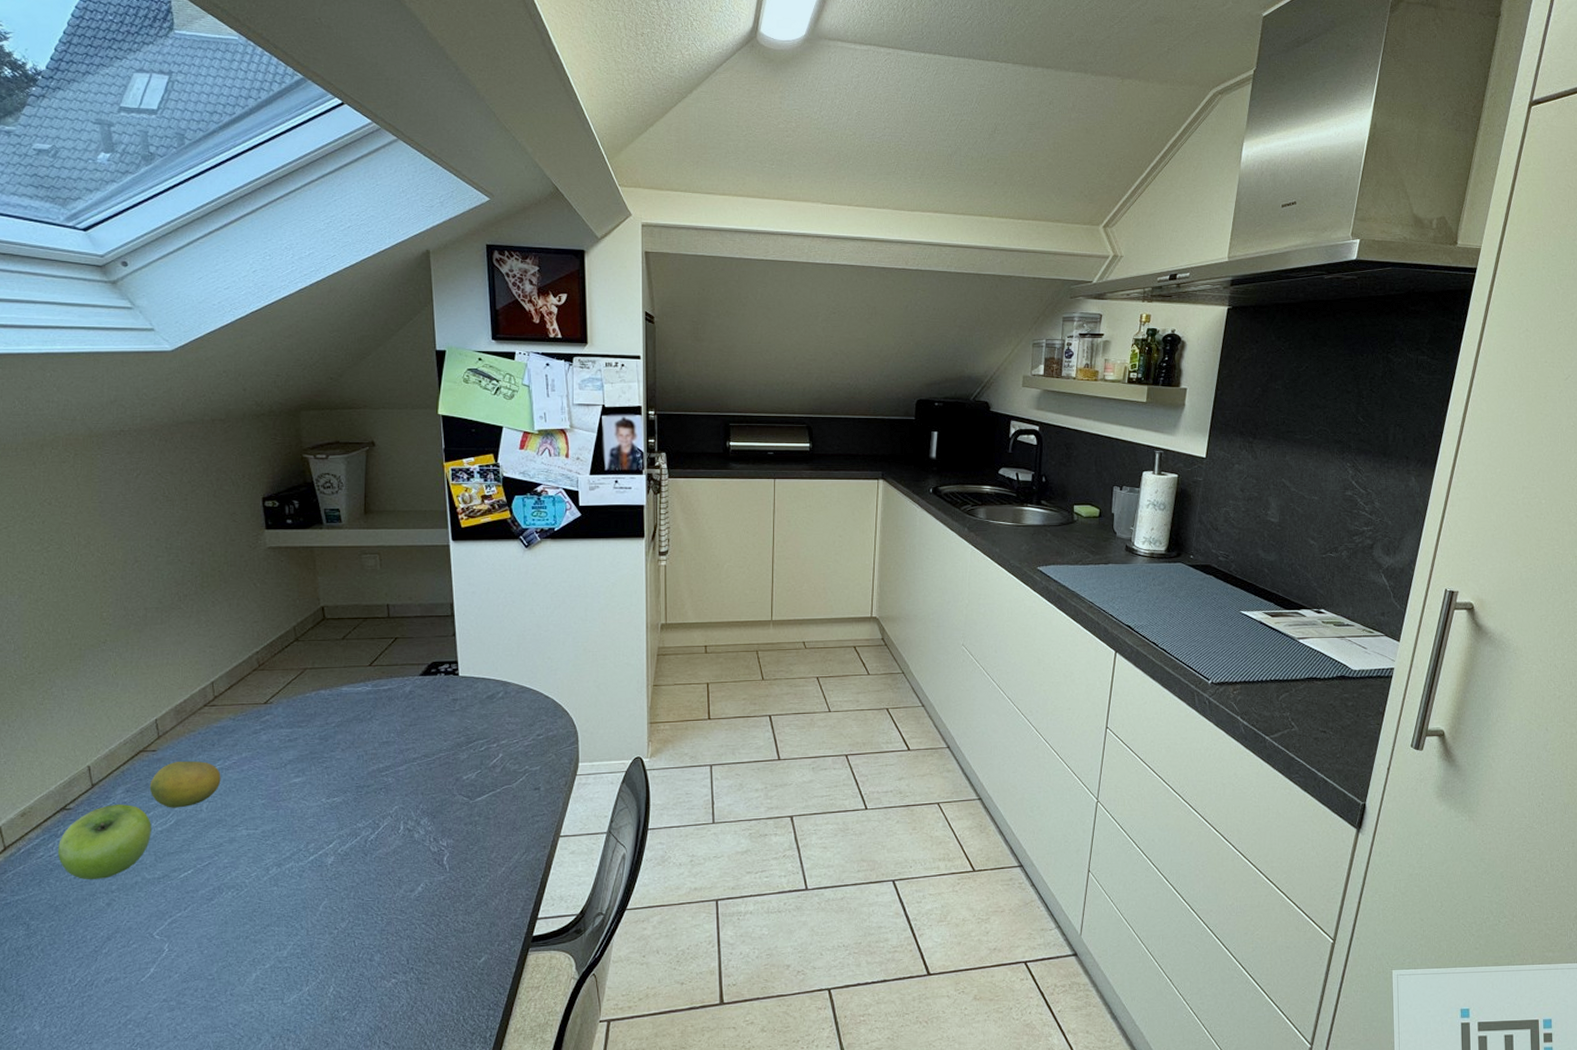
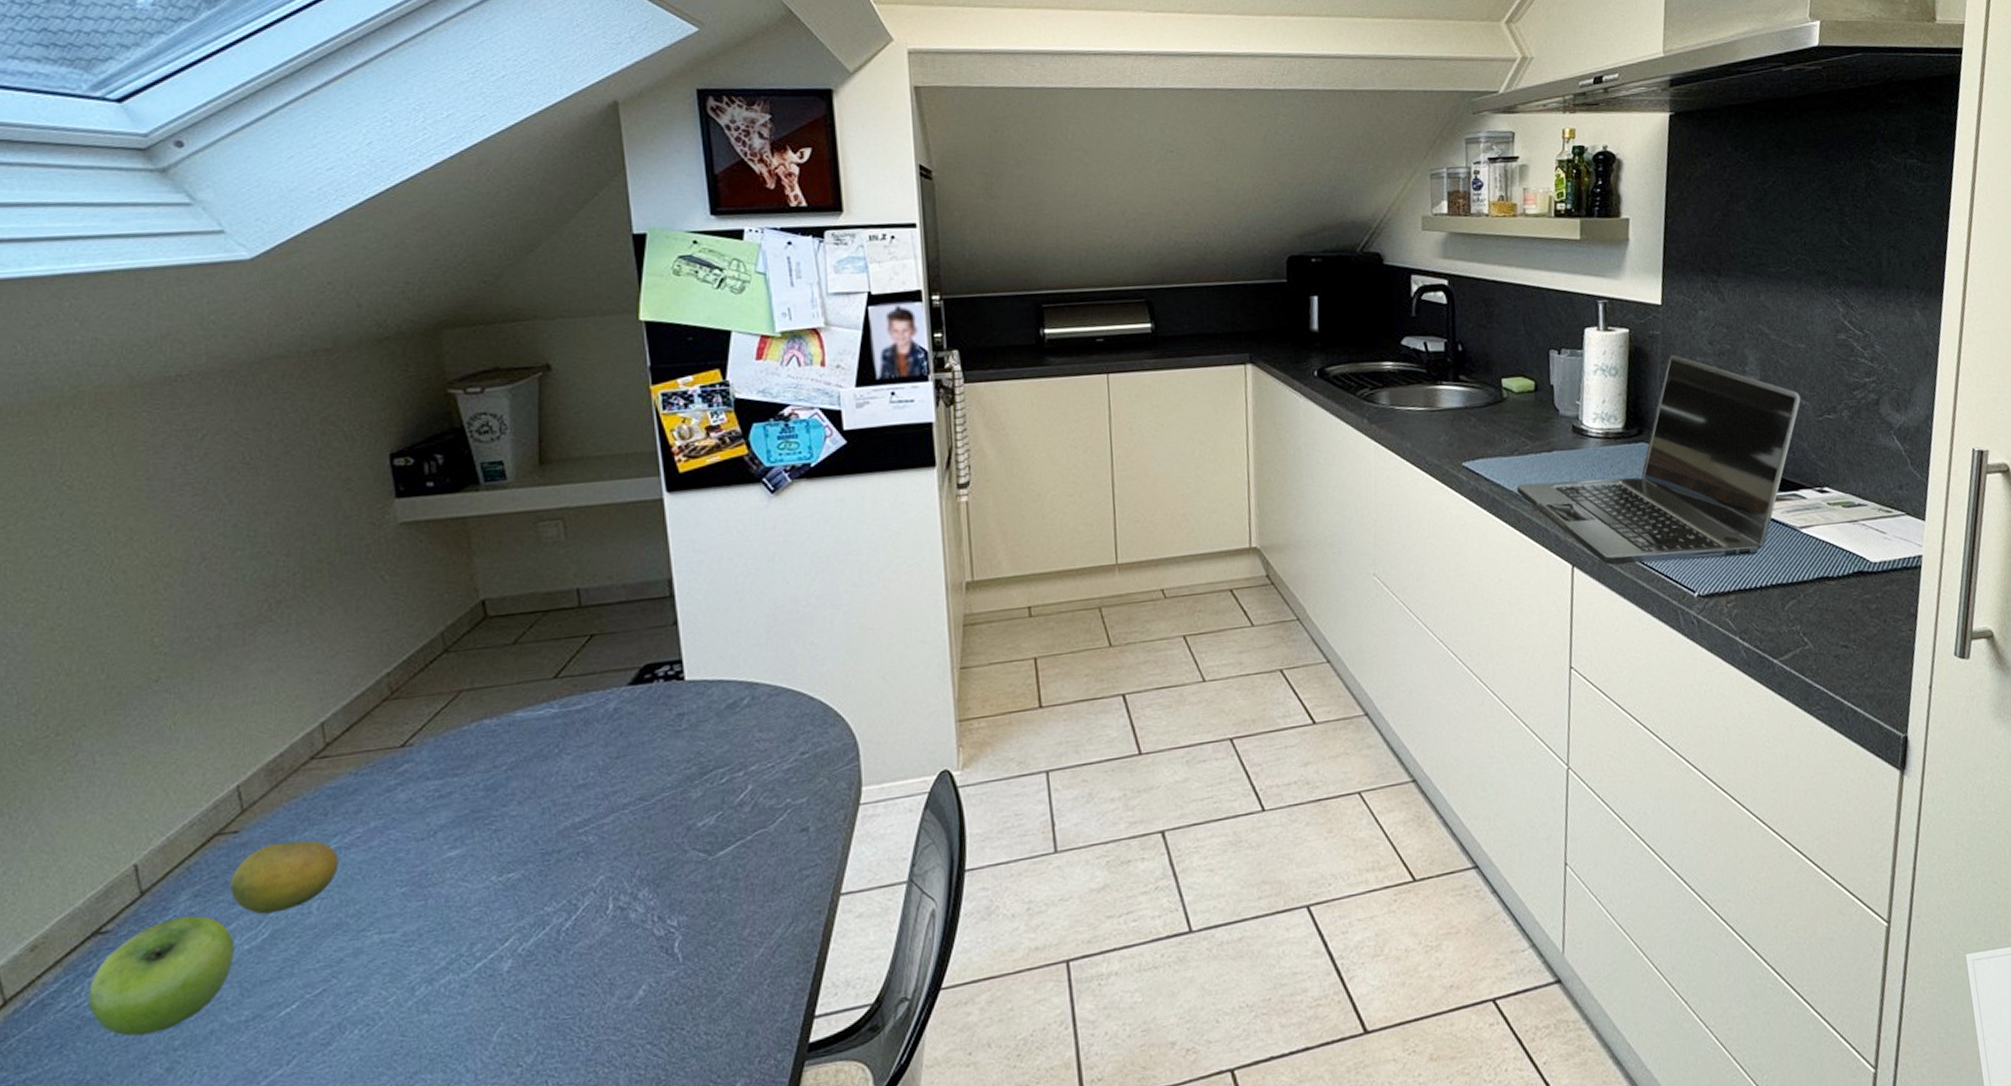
laptop: none [1077,497,1310,656] -> present [1516,354,1801,565]

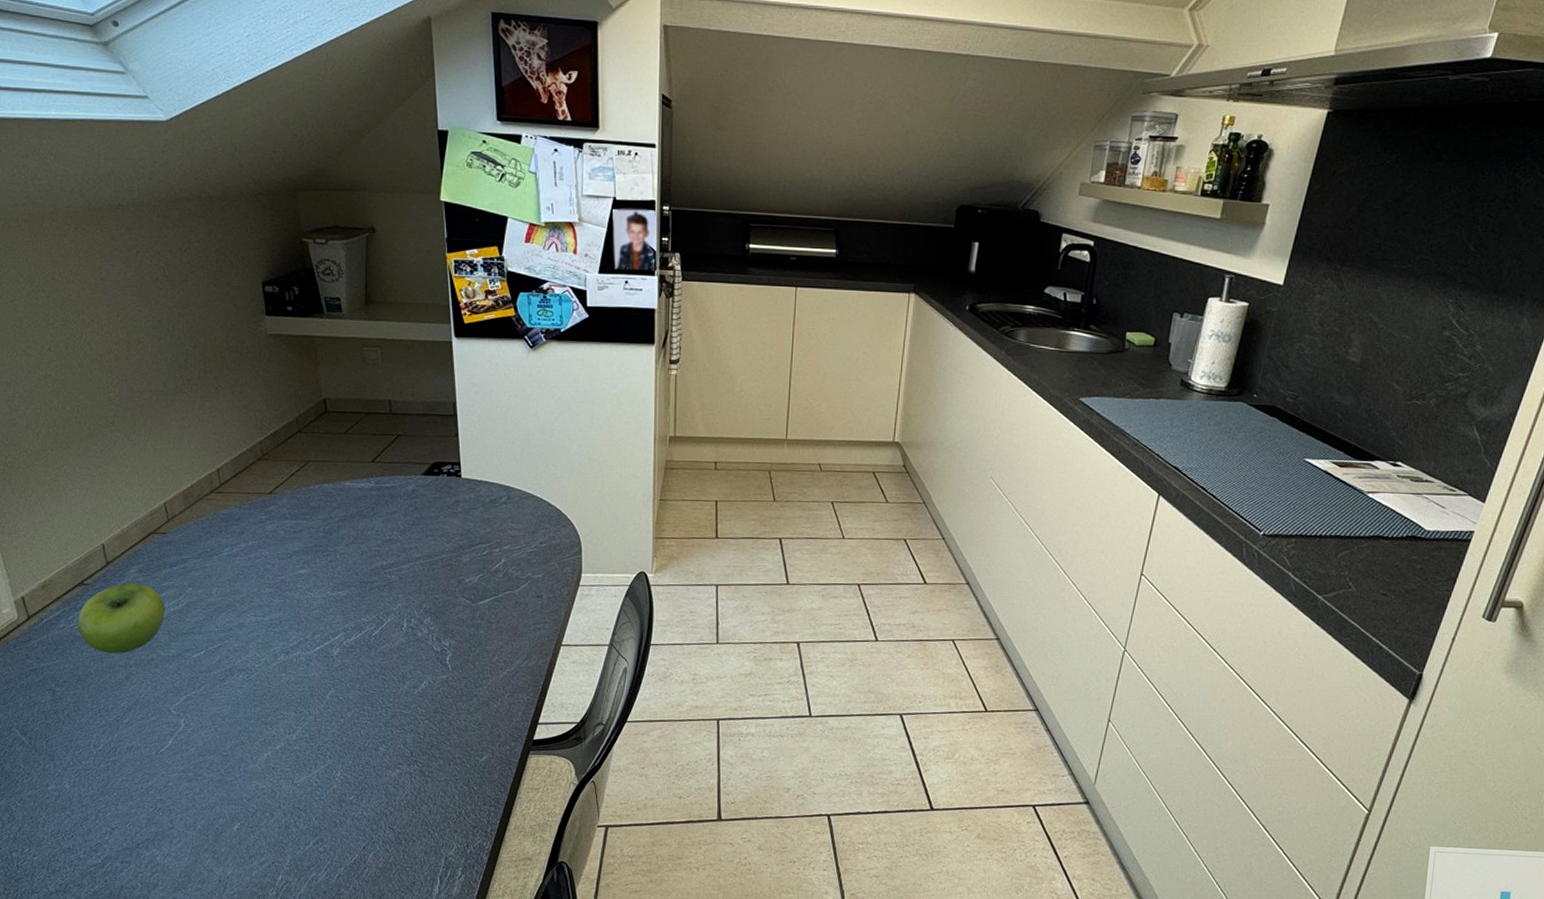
fruit: present [230,840,339,915] -> none [161,545,229,591]
laptop: present [1516,354,1801,565] -> none [1122,330,1394,509]

